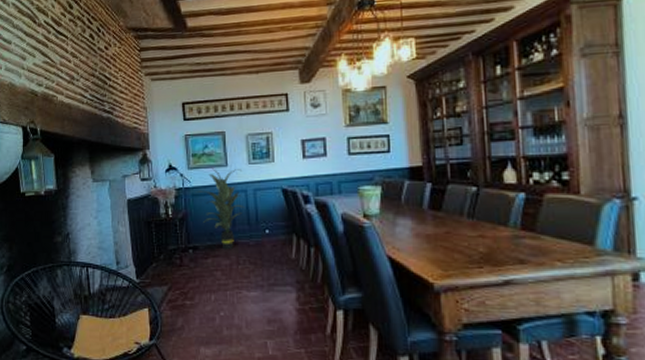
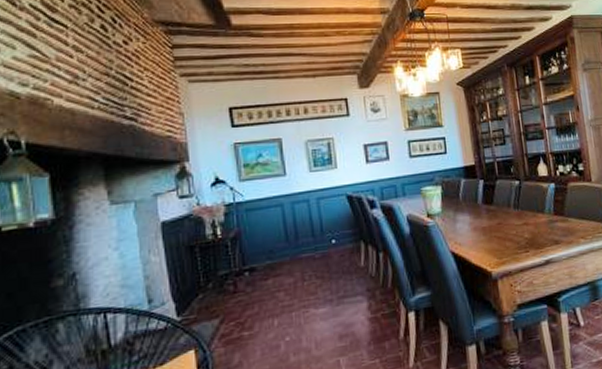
indoor plant: present [196,167,245,250] -> none [250,177,308,268]

